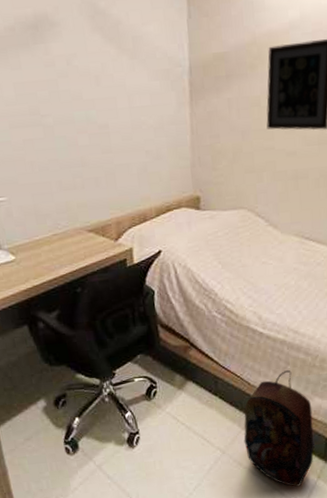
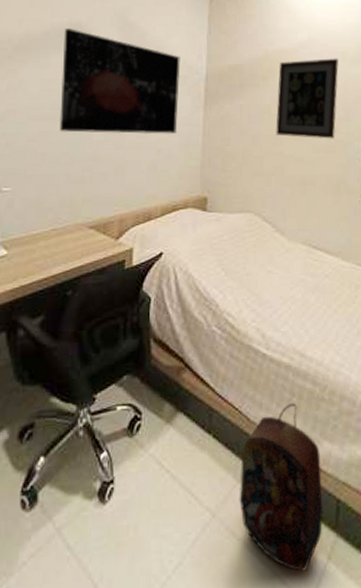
wall art: none [30,20,164,139] -> present [60,27,180,135]

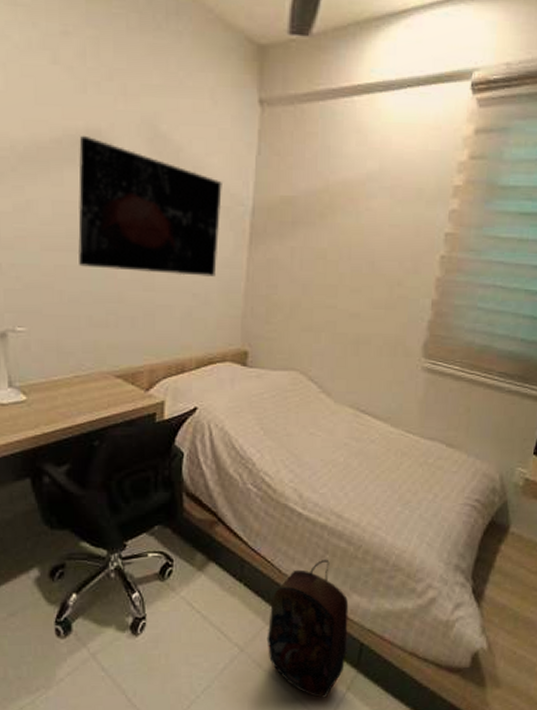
wall art: present [276,58,339,139] -> none [331,195,412,294]

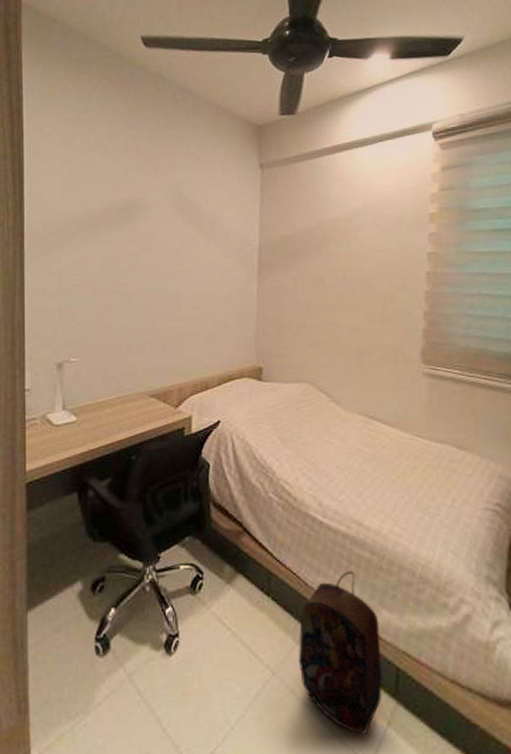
wall art: present [78,135,222,277] -> none [121,204,234,306]

